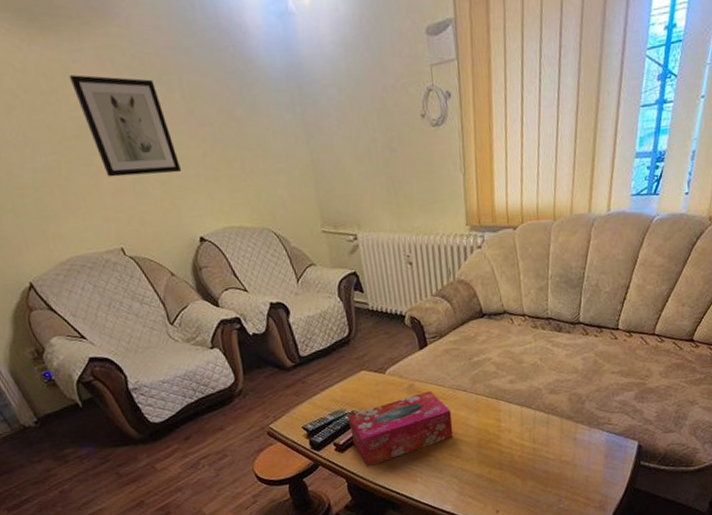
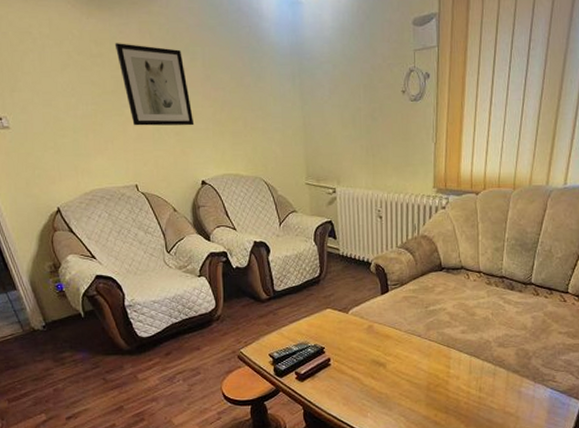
tissue box: present [347,390,453,467] -> none [310,333,405,398]

